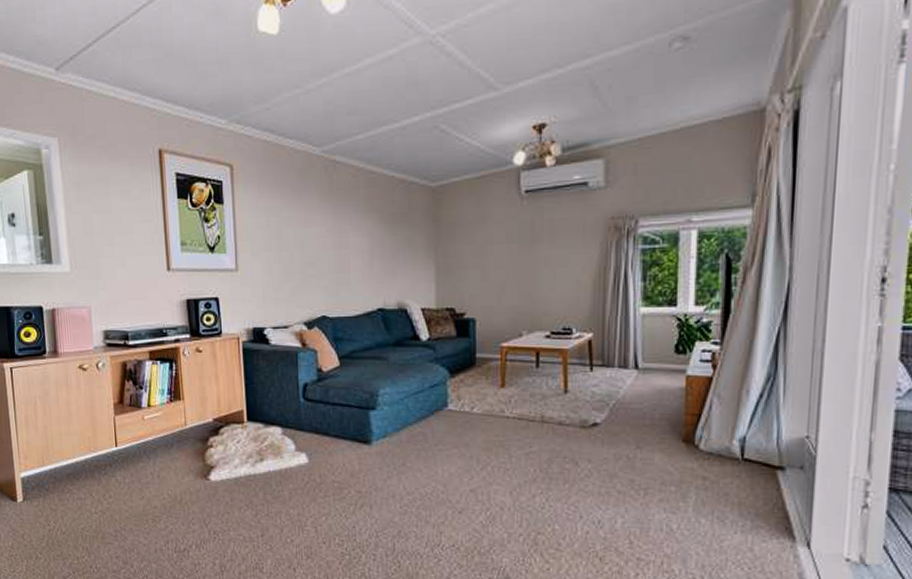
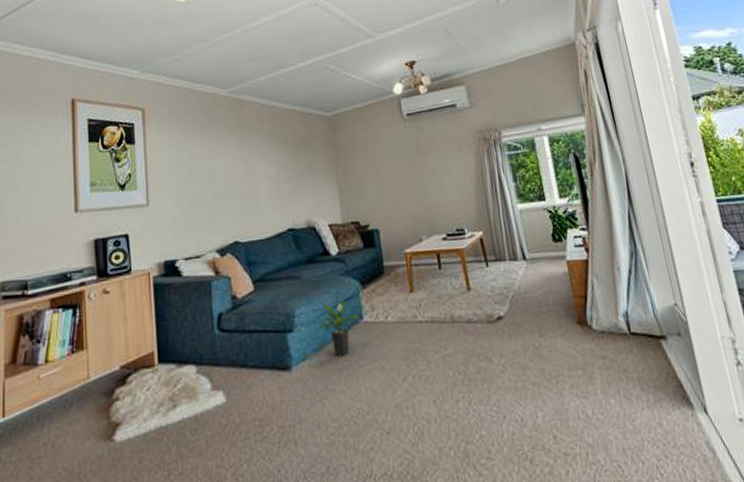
potted plant: none [399,385,446,438] -> present [317,299,361,357]

